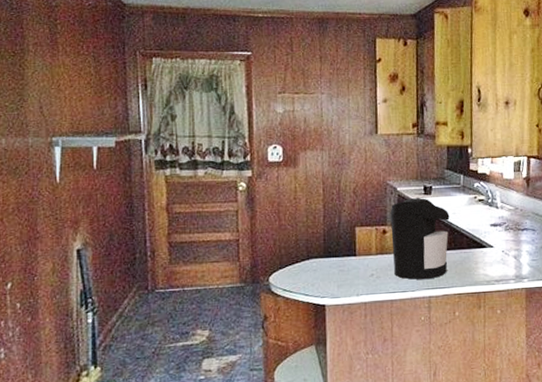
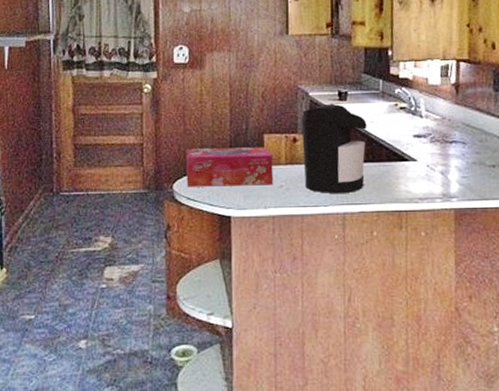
tissue box: none [281,239,365,279] -> present [186,147,274,187]

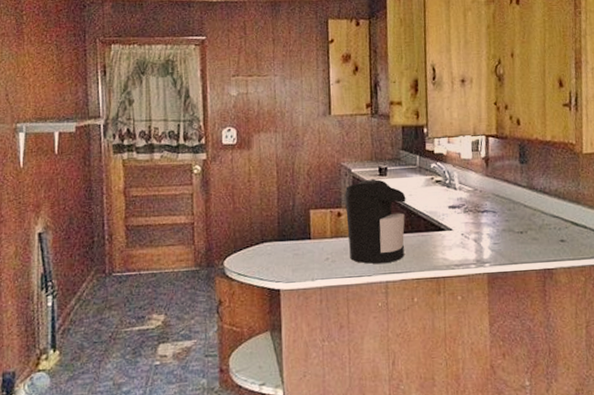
tissue box: present [186,147,274,187] -> none [235,222,320,263]

